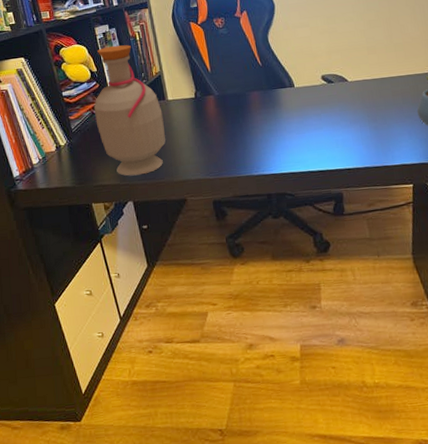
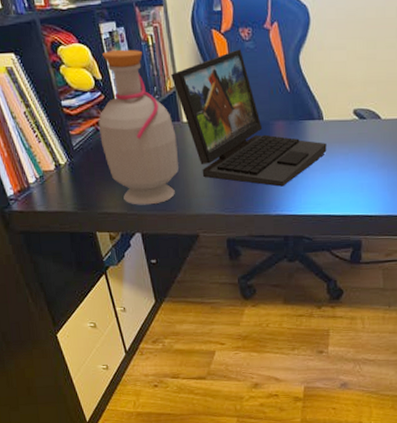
laptop: none [155,35,300,149] -> present [170,49,327,187]

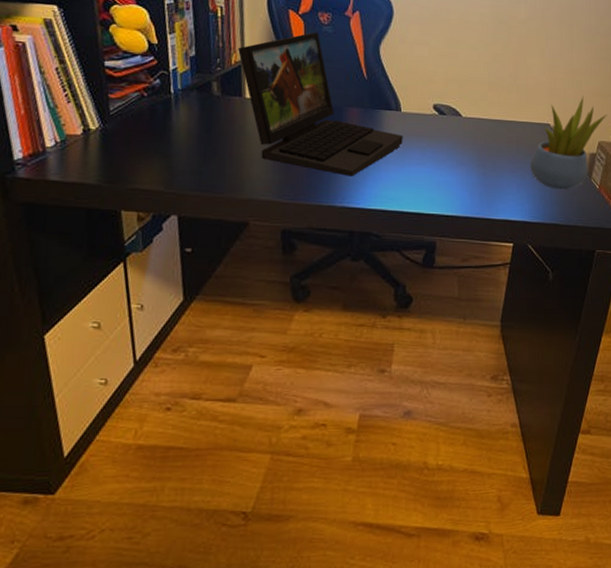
bottle: present [98,50,179,205] -> none [144,16,236,184]

